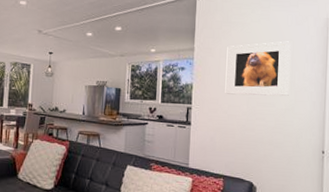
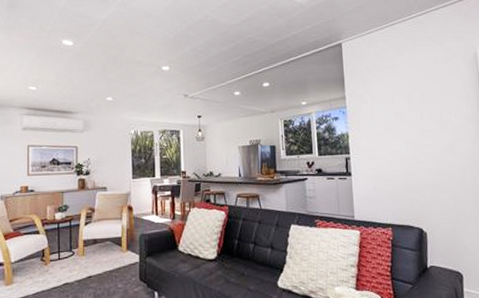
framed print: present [225,41,291,97] -> none [378,79,447,140]

